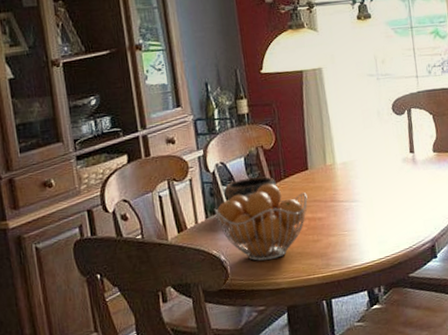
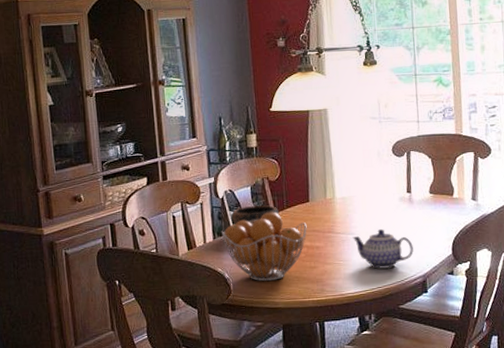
teapot: none [356,193,420,237] -> present [352,228,413,269]

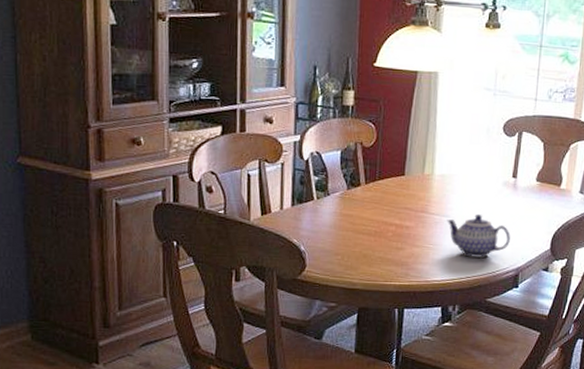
fruit basket: present [221,212,307,282] -> none [301,182,399,259]
bowl: present [231,204,280,224] -> none [315,172,370,194]

